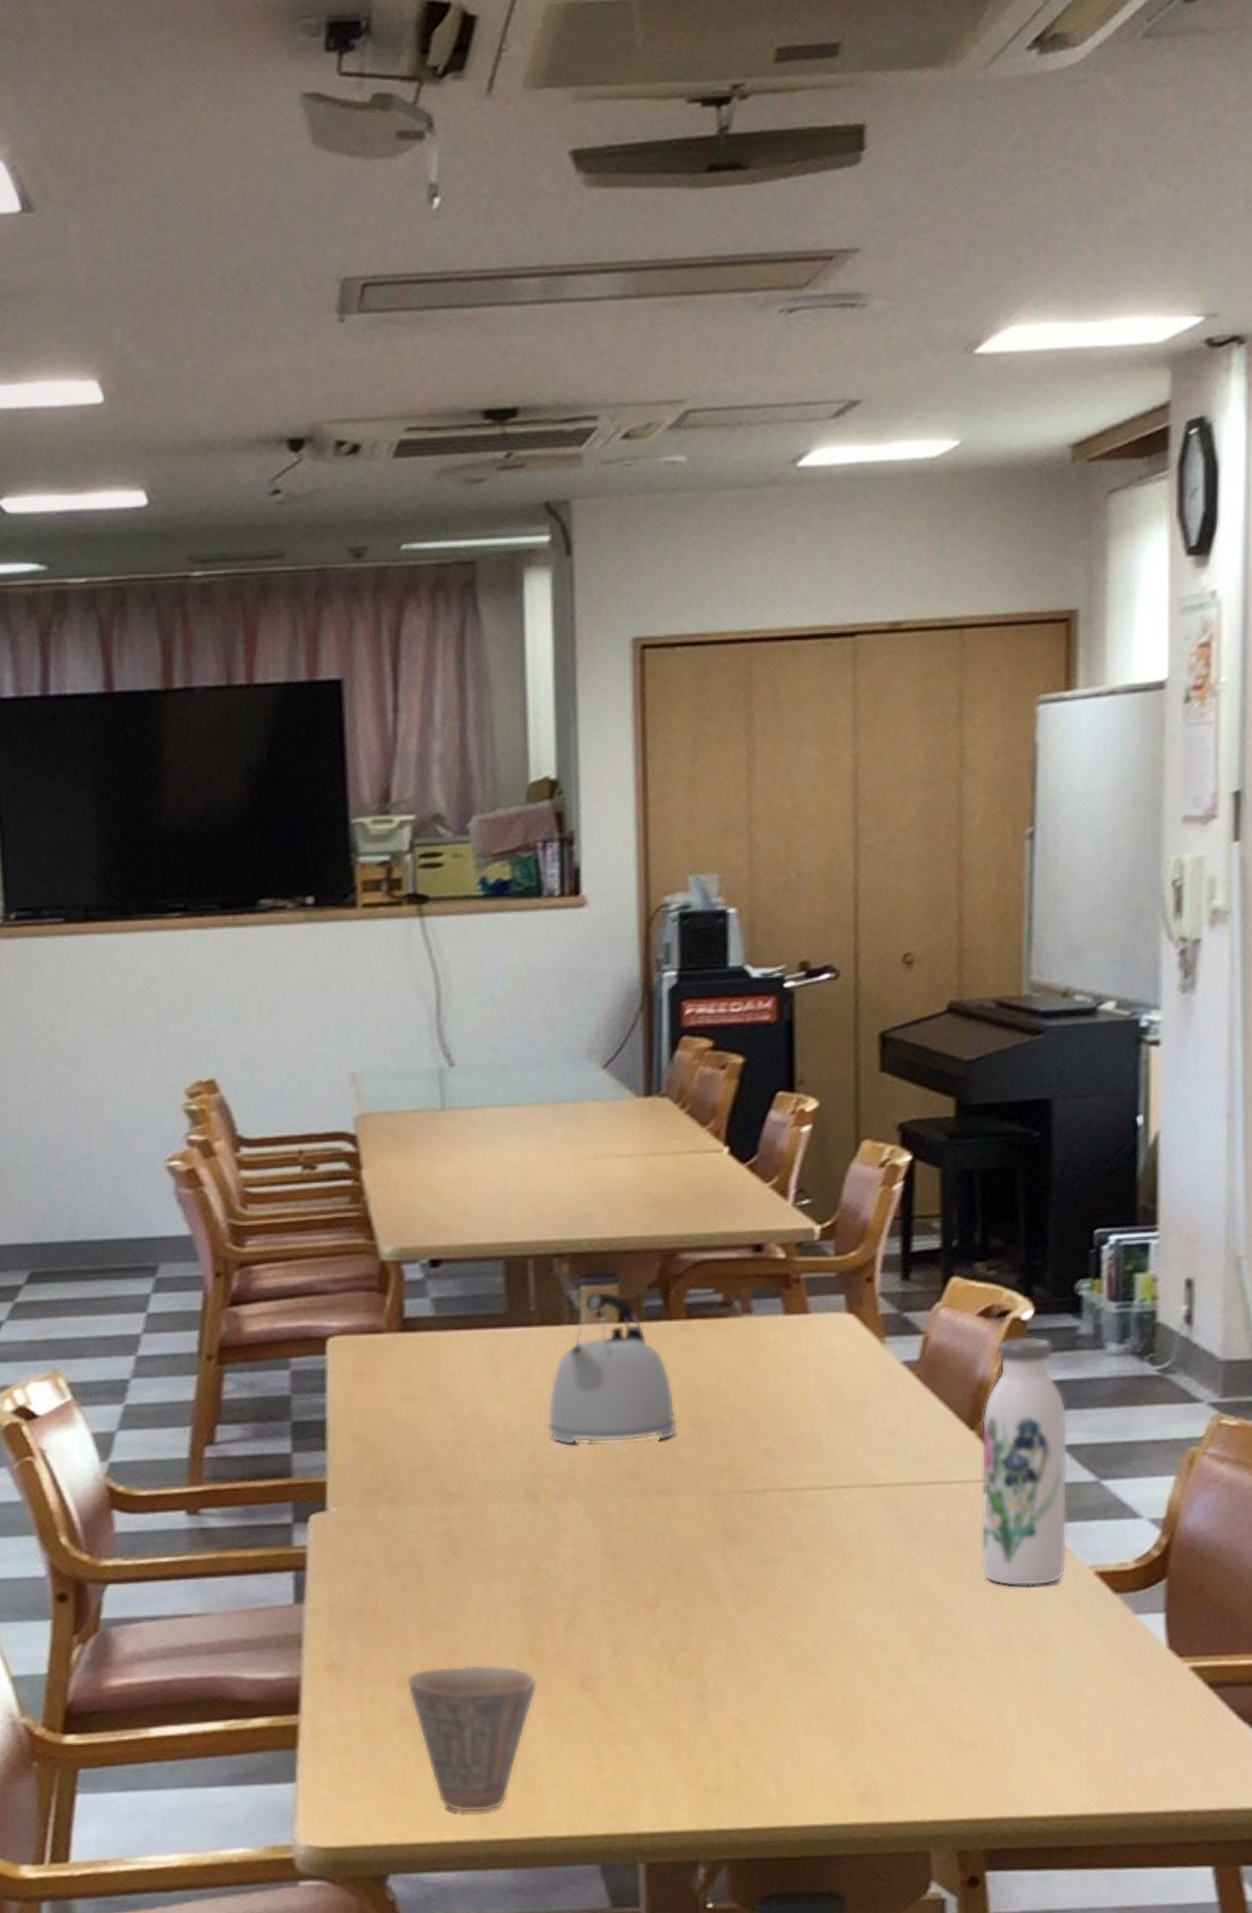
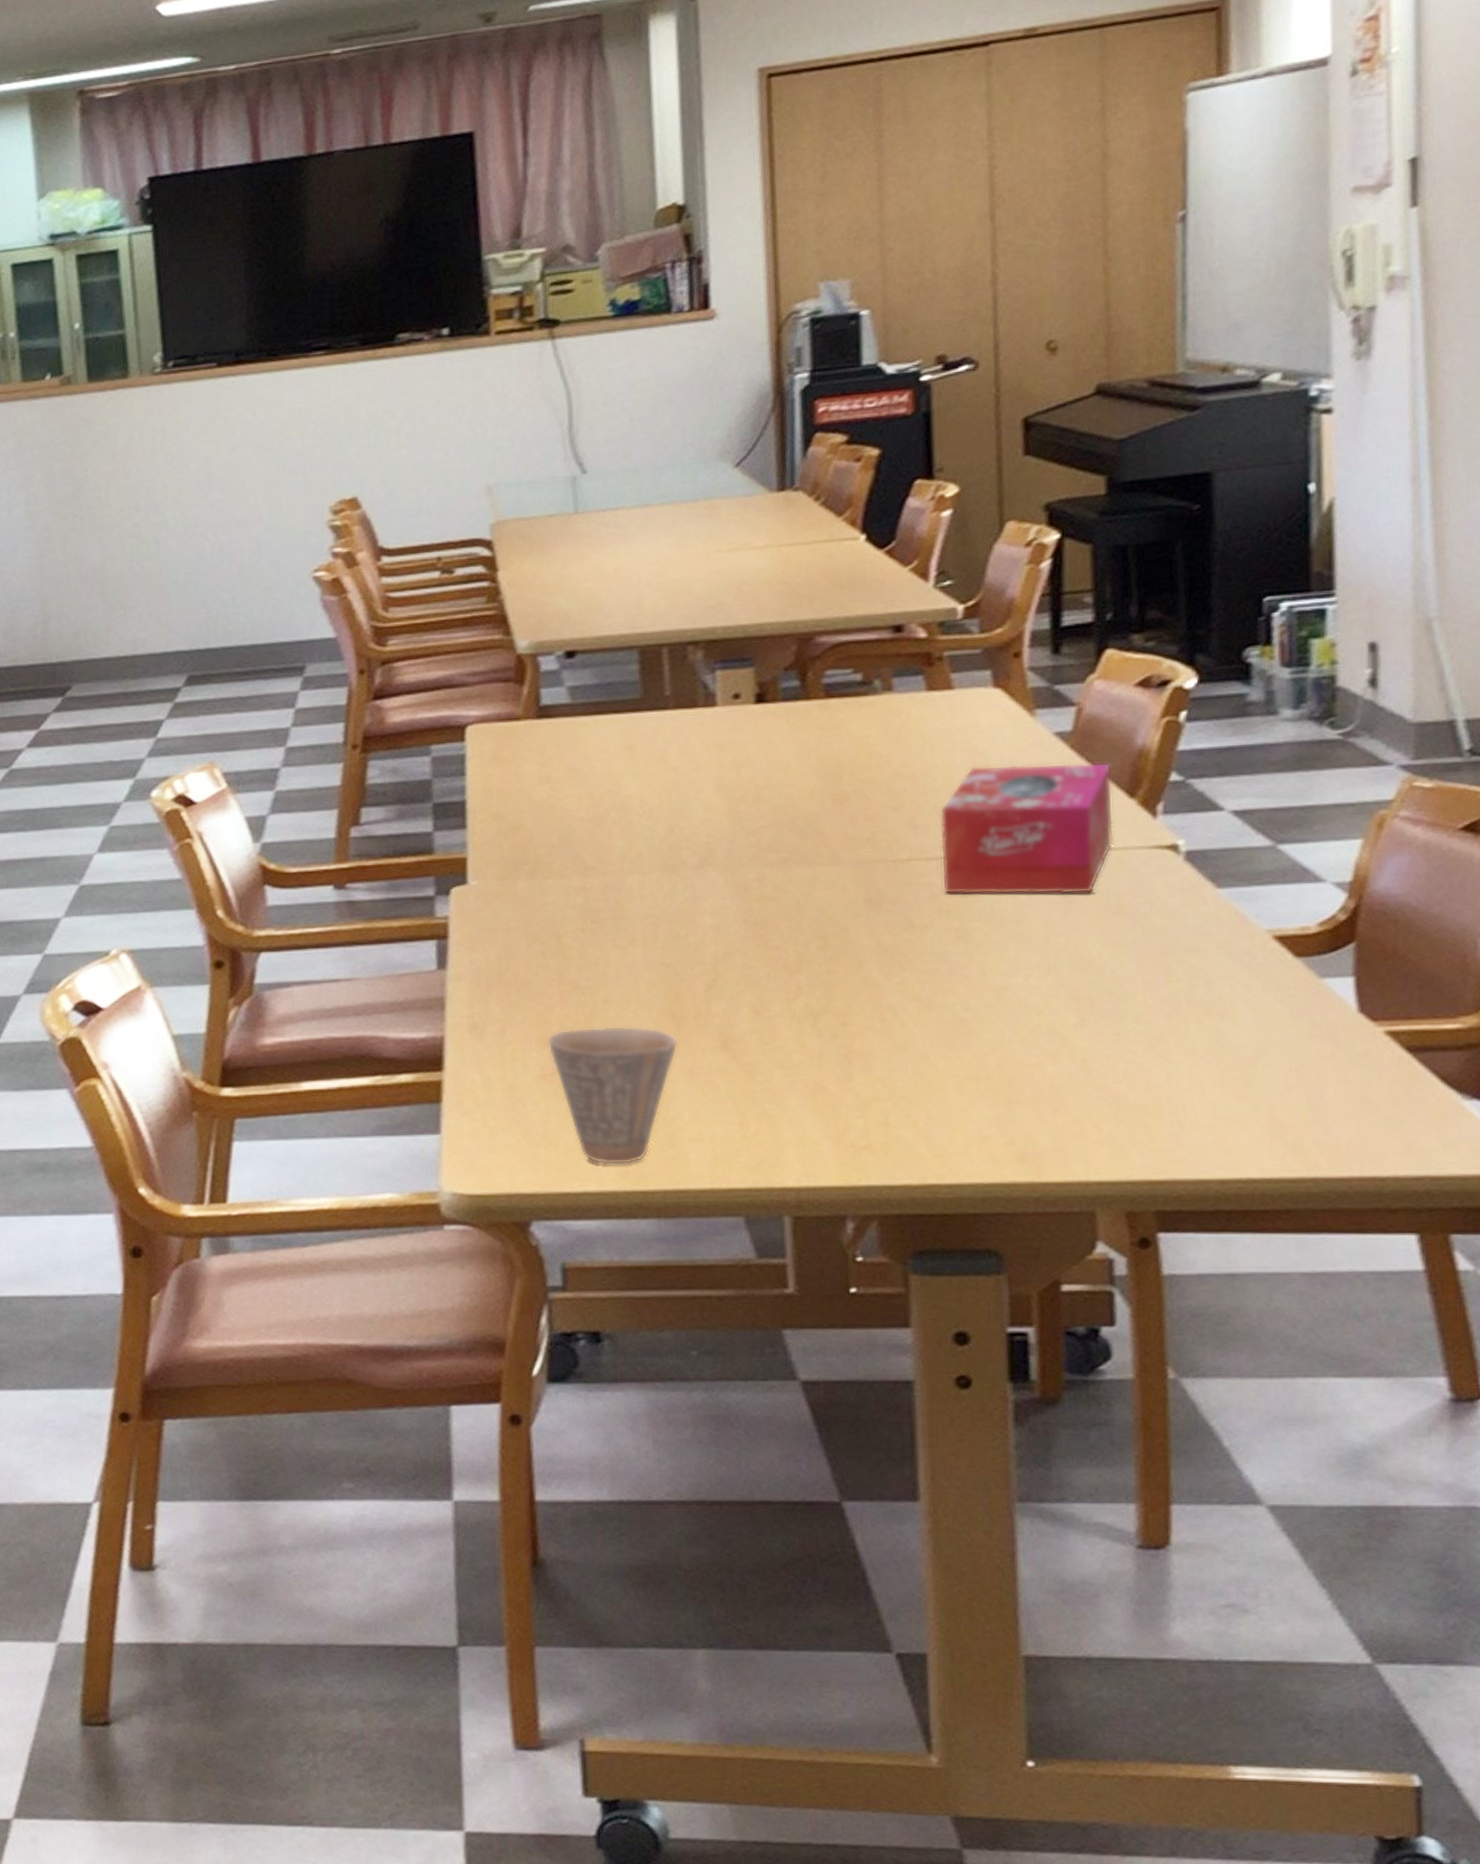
kettle: present [548,1291,677,1446] -> none [684,674,817,820]
tissue box: none [794,1393,955,1529] -> present [940,762,1114,895]
water bottle: present [981,1335,1069,1587] -> none [1142,703,1241,951]

